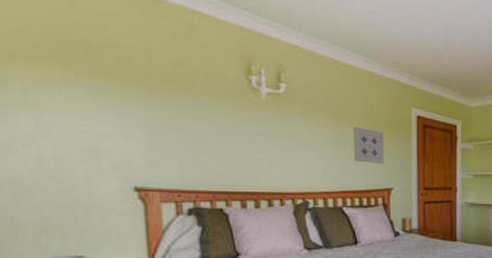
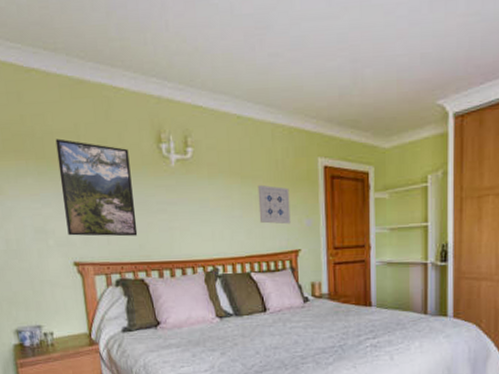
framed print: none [119,54,218,165] -> present [55,138,138,237]

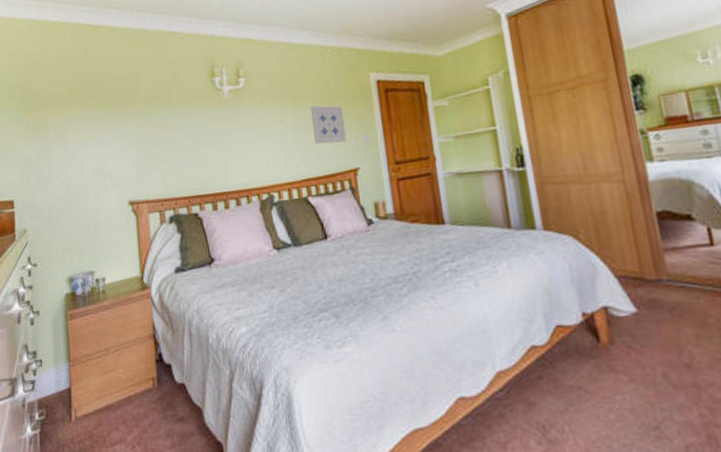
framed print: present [55,138,138,237] -> none [117,83,192,175]

